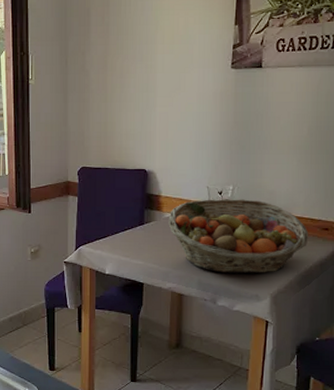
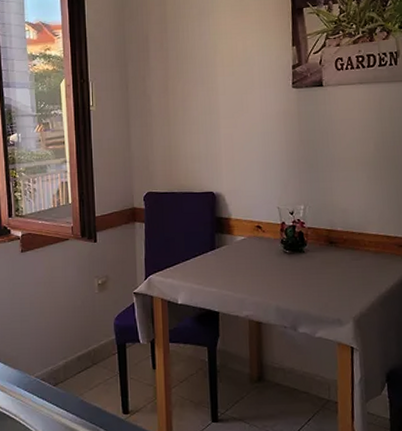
fruit basket: present [168,198,309,274] -> none [240,218,387,298]

